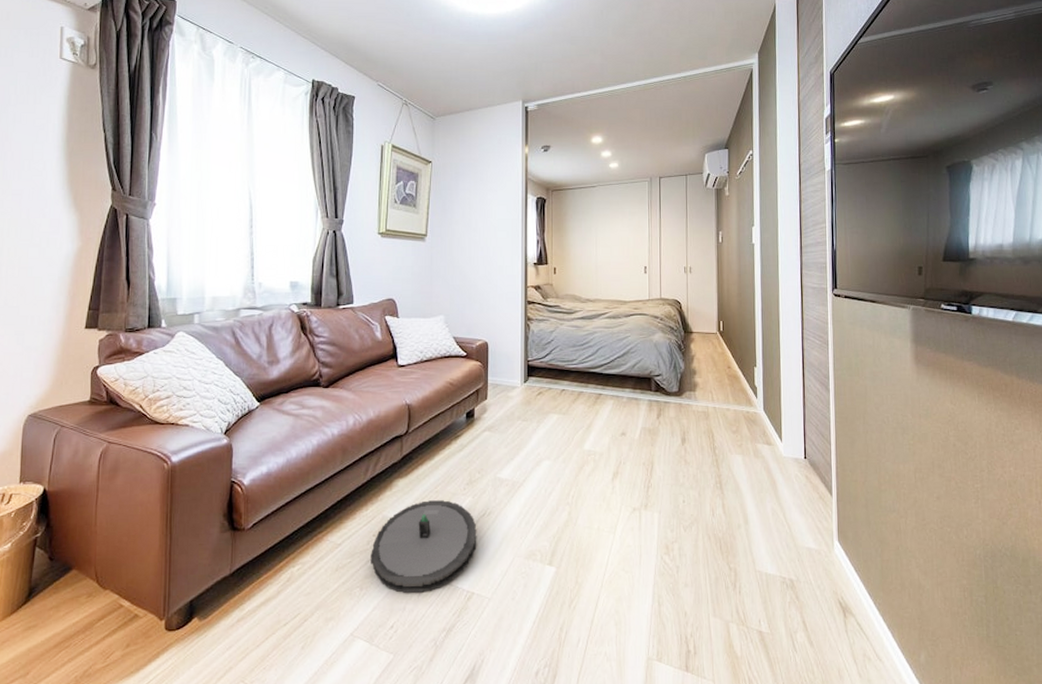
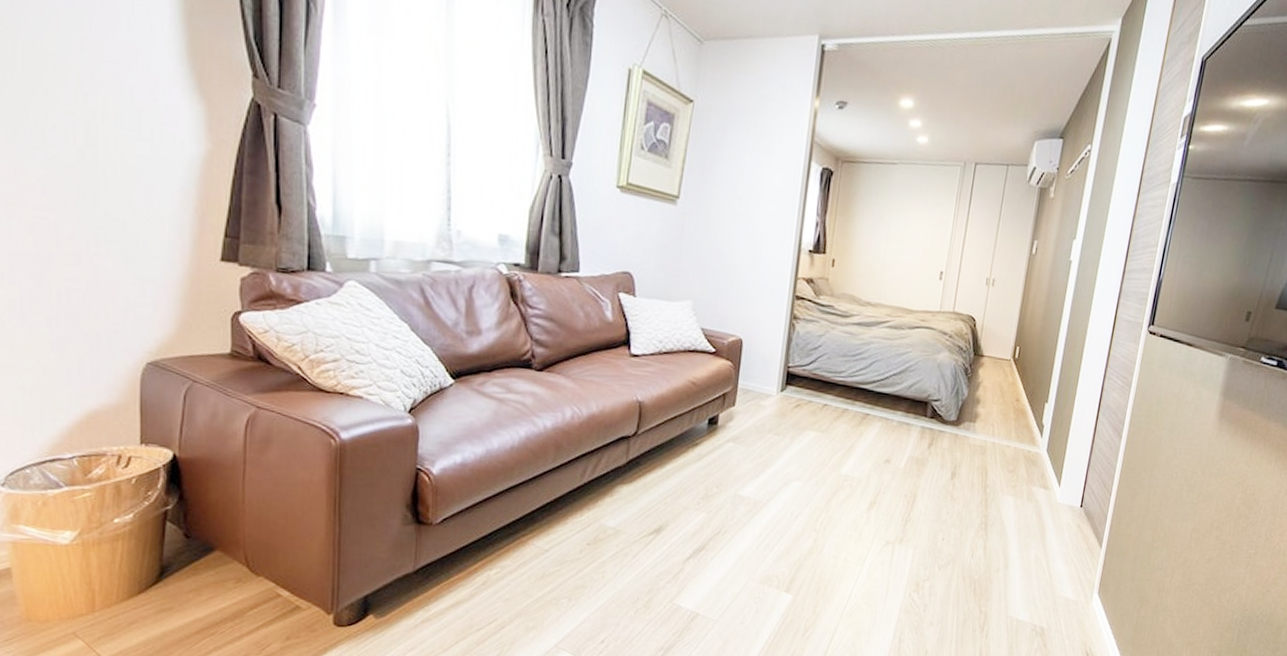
robot vacuum: present [371,500,477,593] -> none [582,512,709,609]

